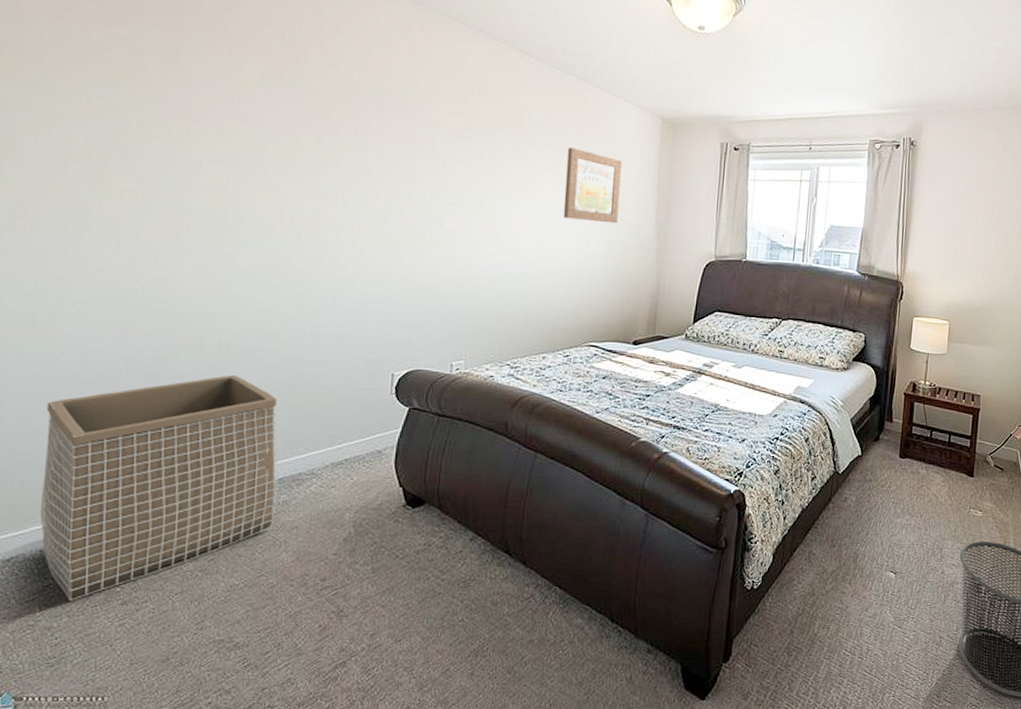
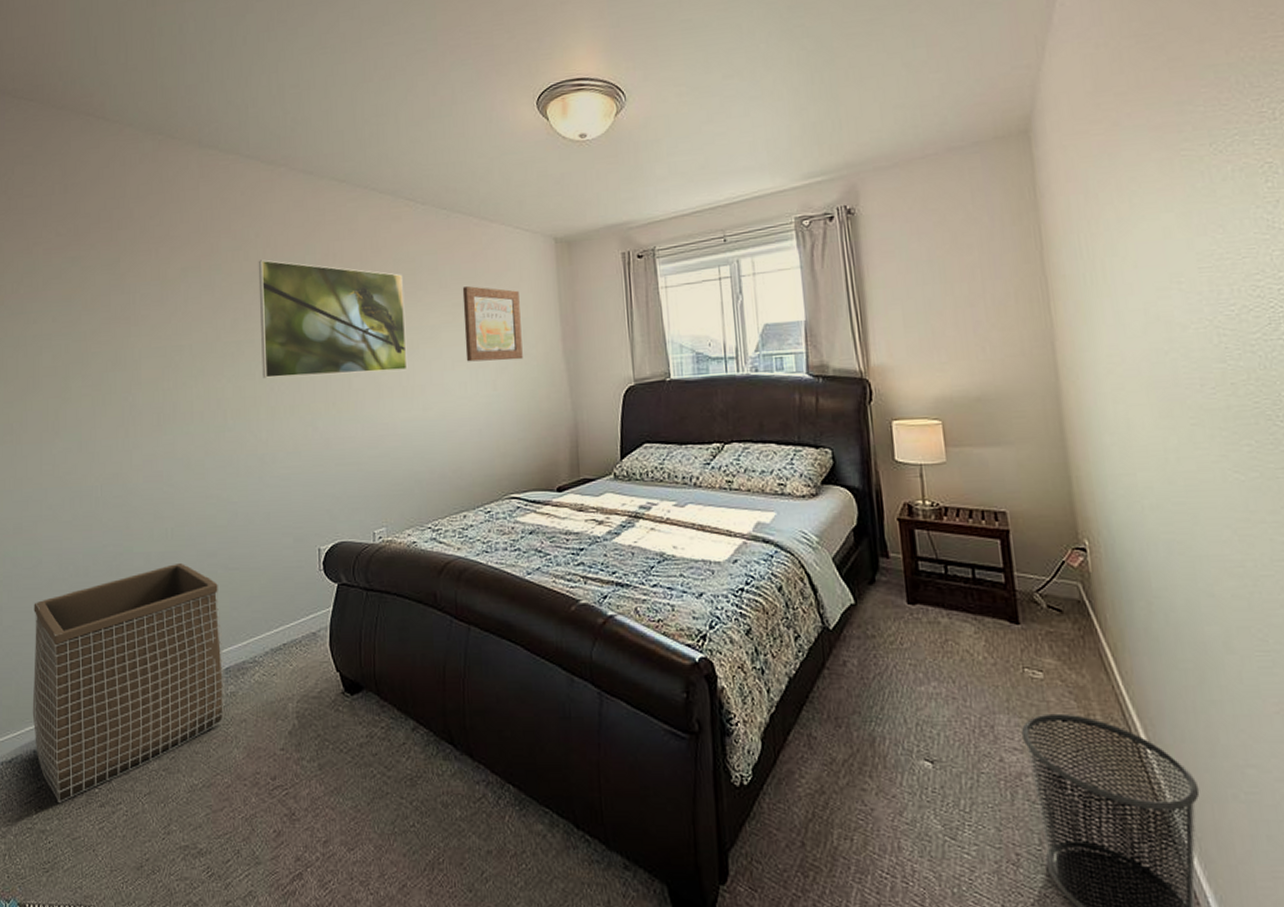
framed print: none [346,82,509,218] -> present [258,259,408,378]

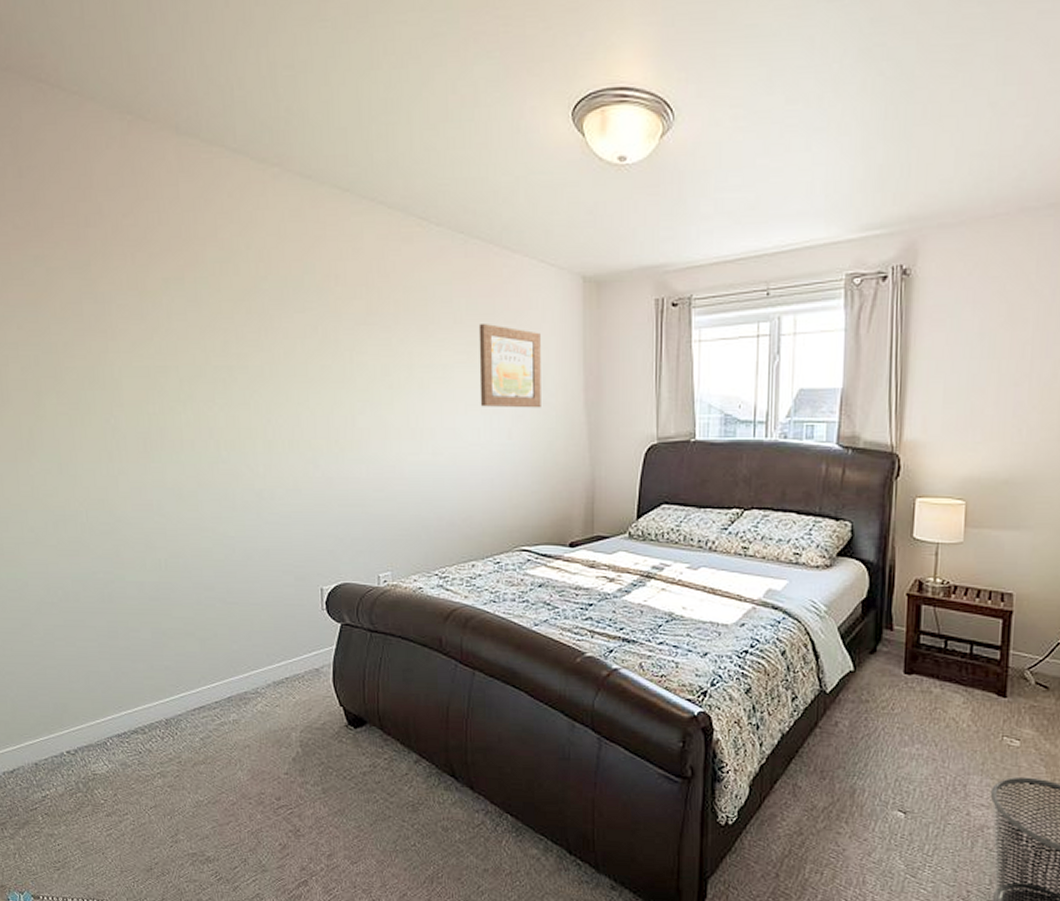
laundry basket: present [32,562,226,802] -> none [23,593,228,811]
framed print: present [258,259,408,378] -> none [250,276,417,412]

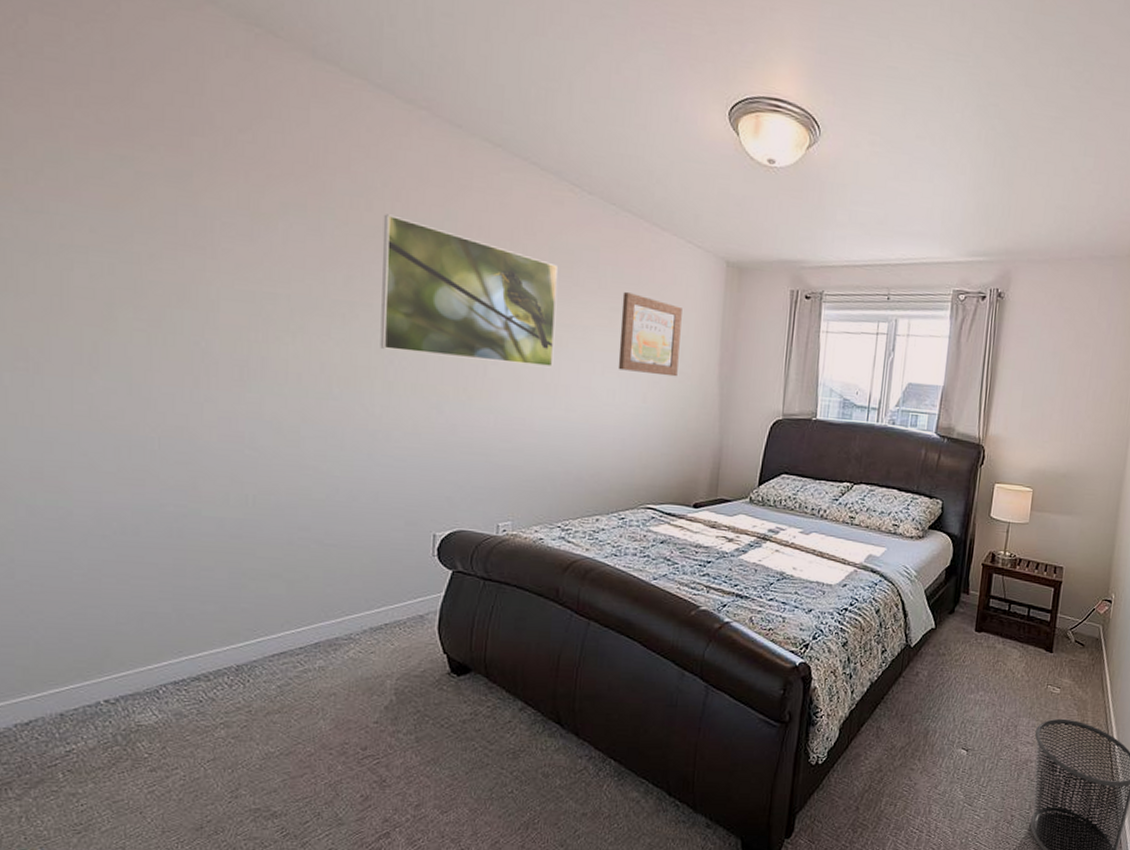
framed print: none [250,276,417,412] -> present [380,214,559,368]

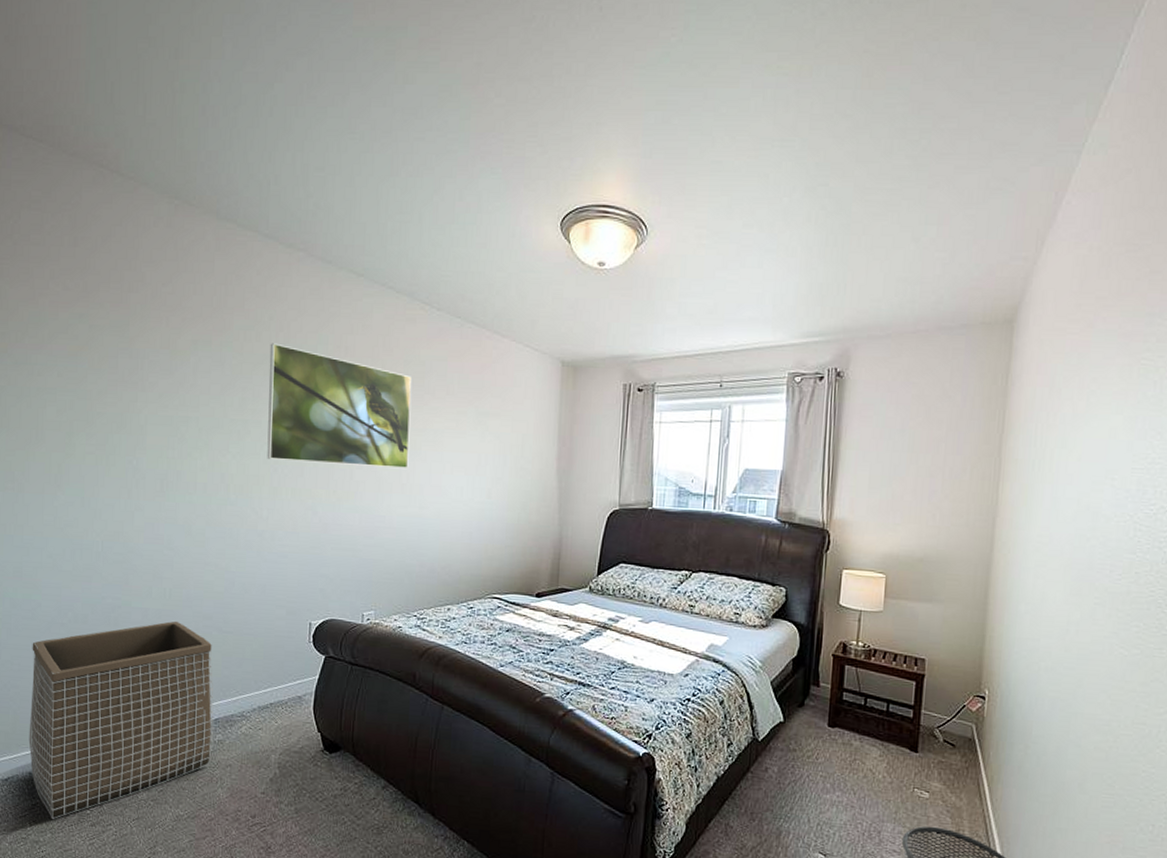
laundry basket: none [58,532,314,766] -> present [28,621,214,819]
wall art: present [618,292,682,377] -> none [465,397,522,473]

